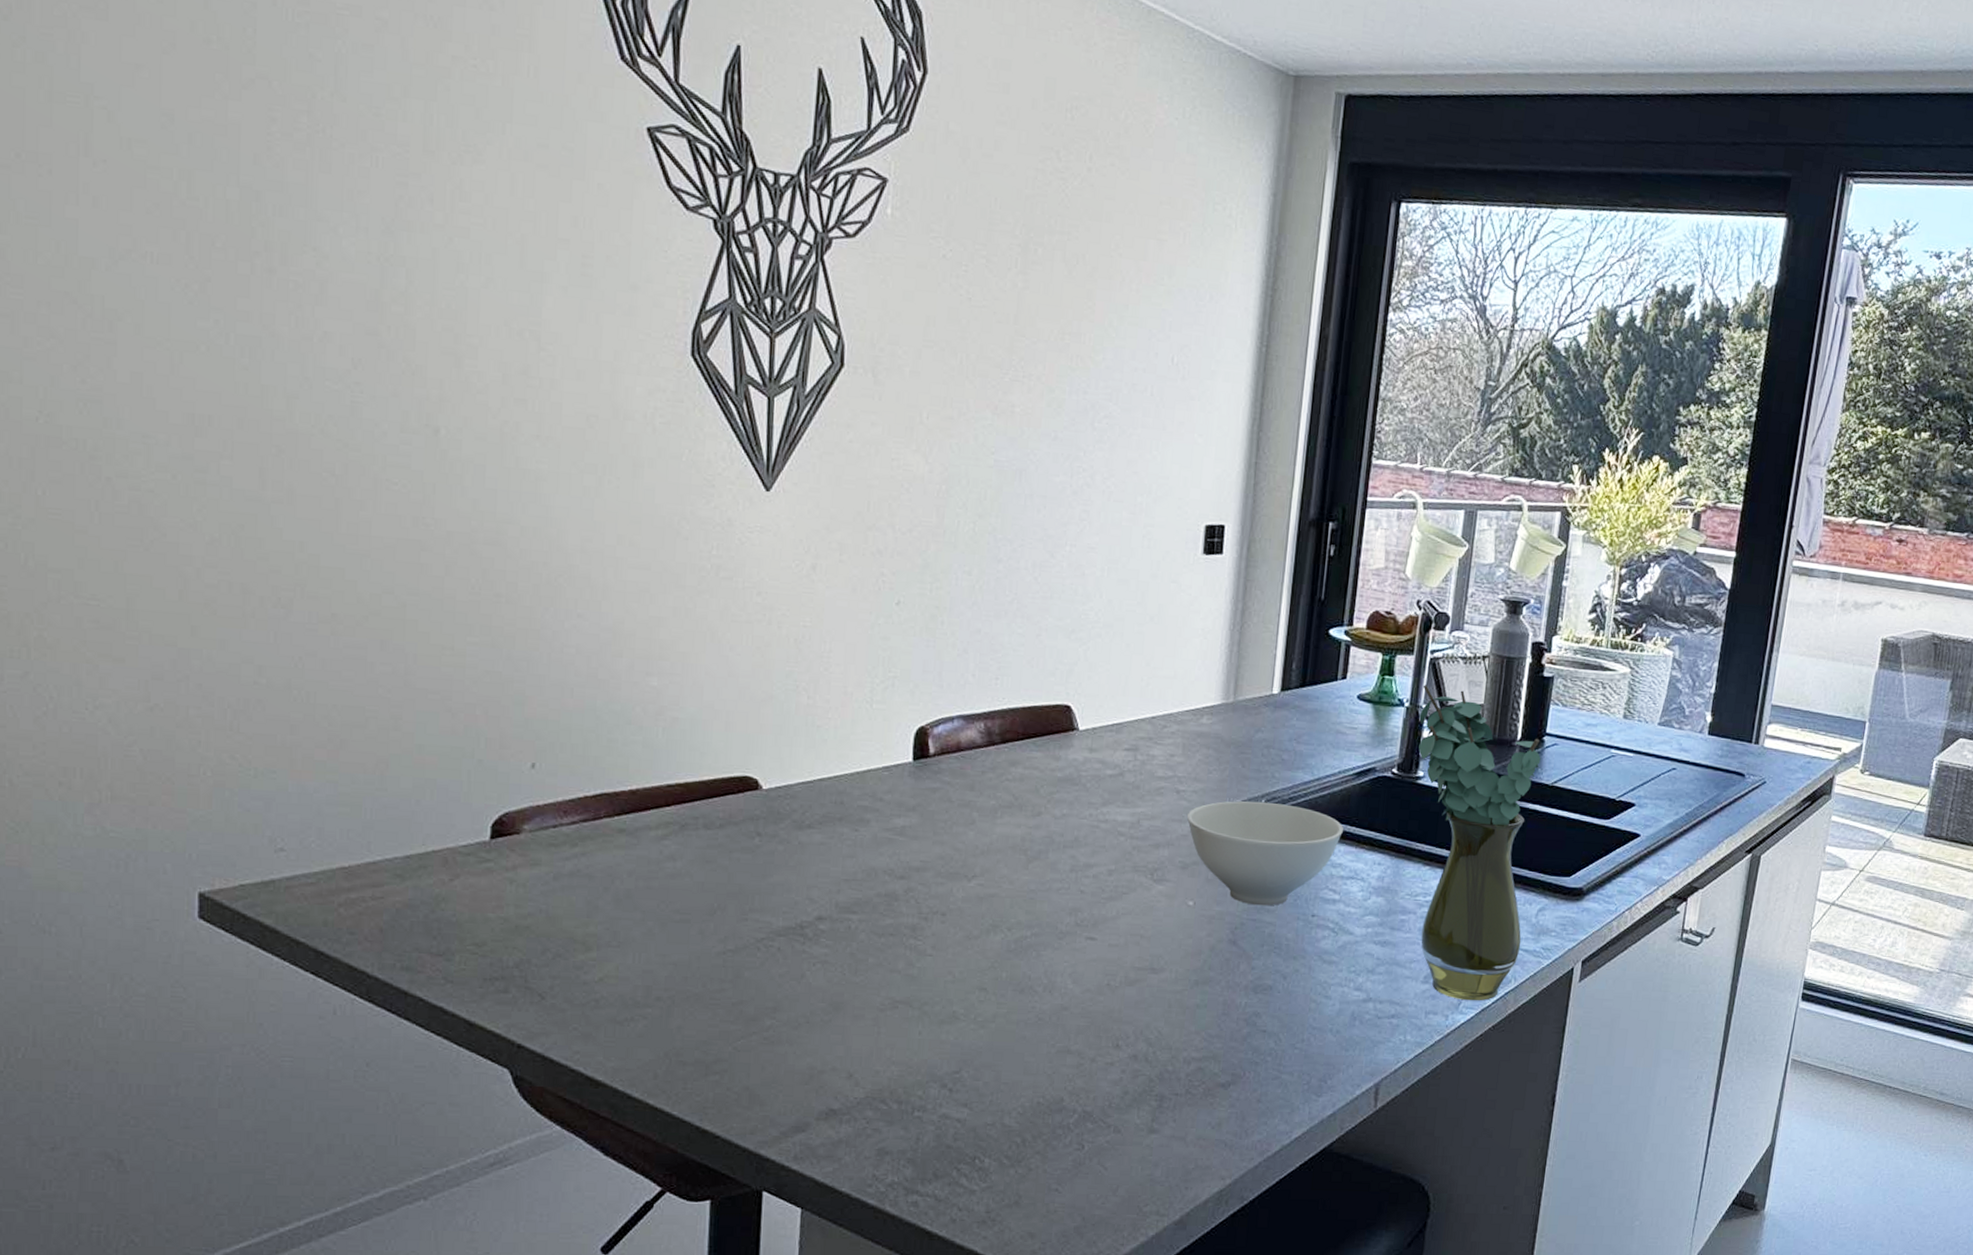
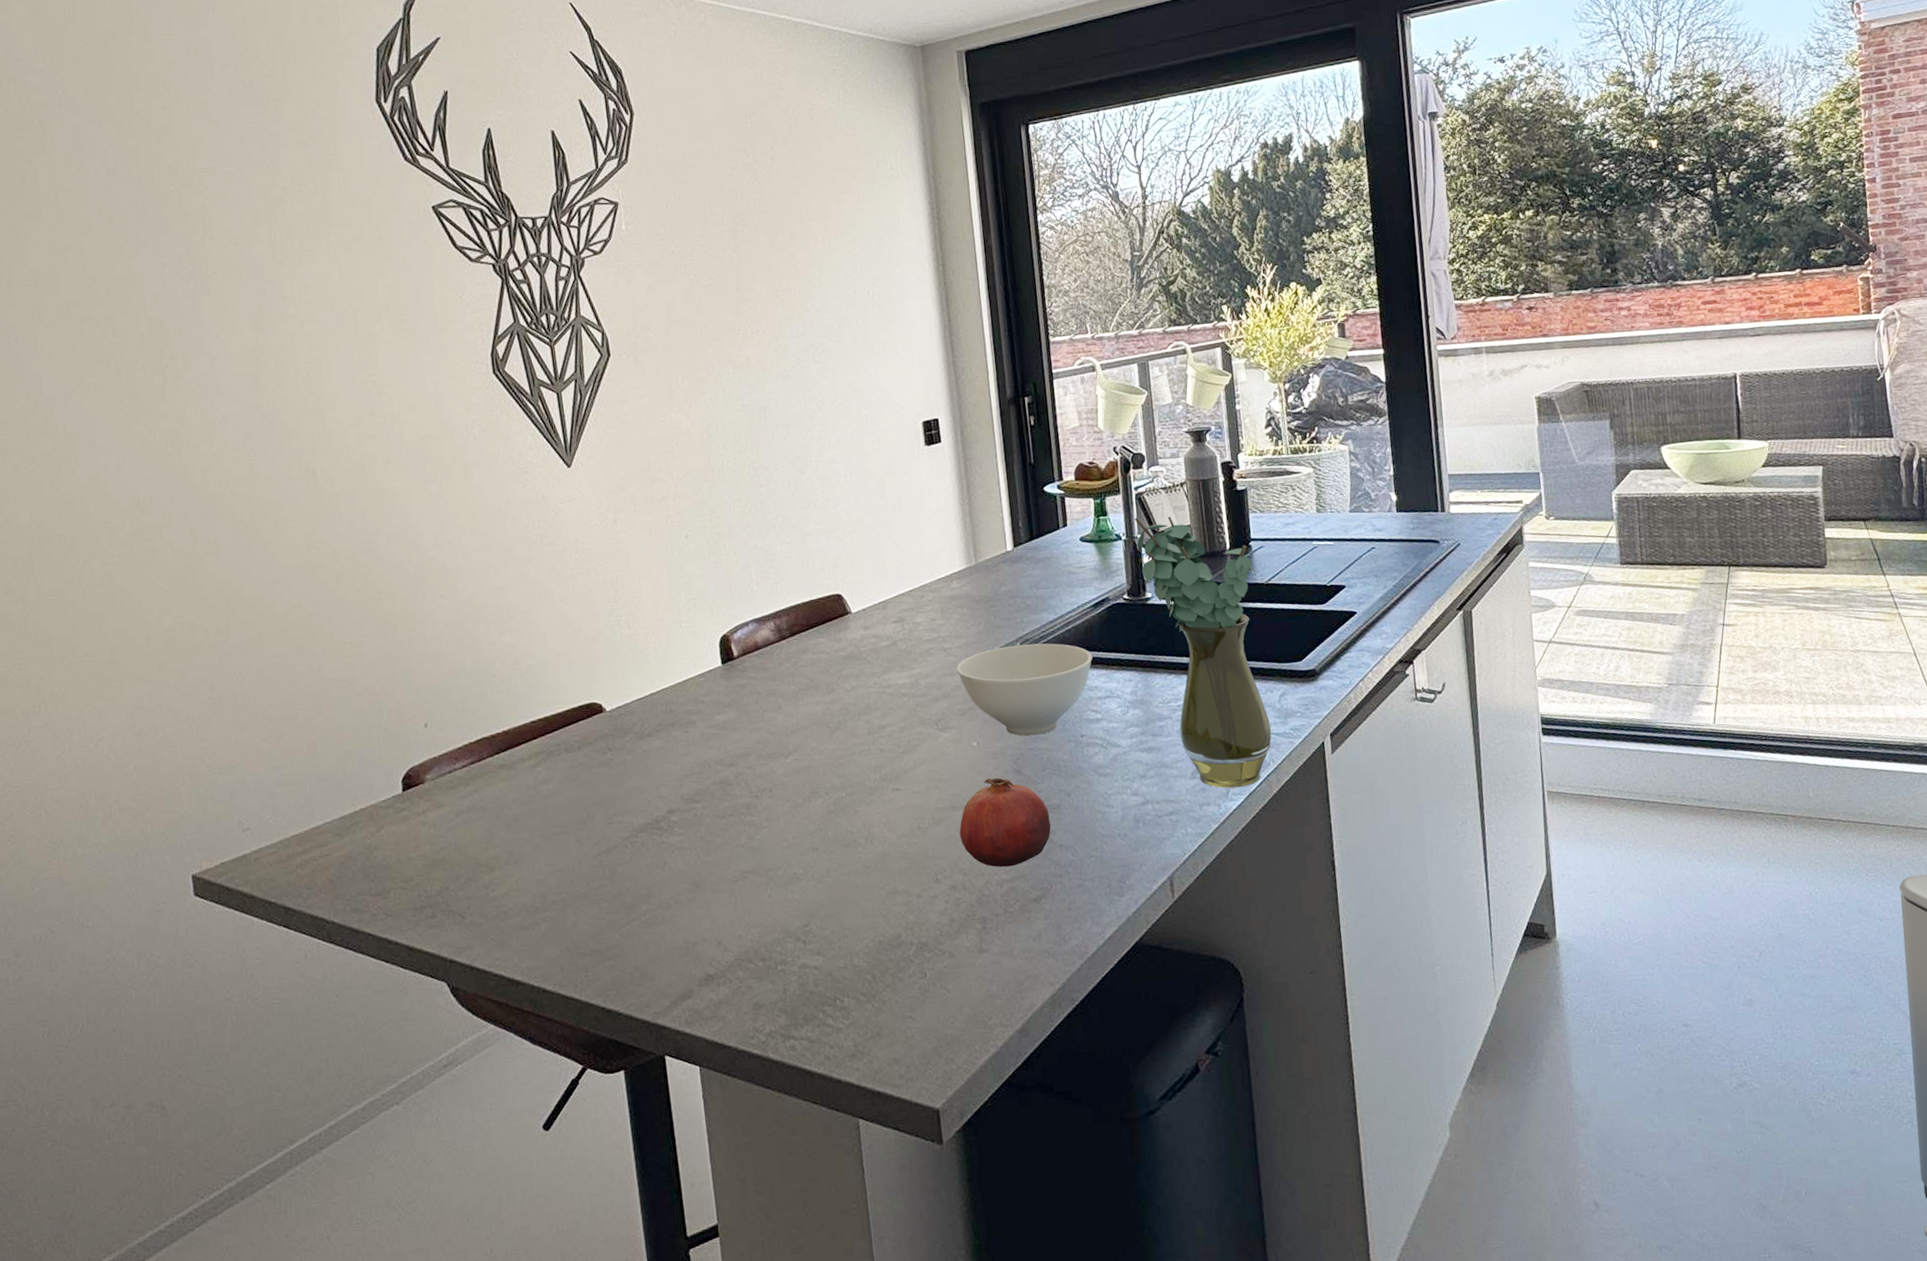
fruit: none [1152,944,1259,1045] -> present [959,777,1052,868]

